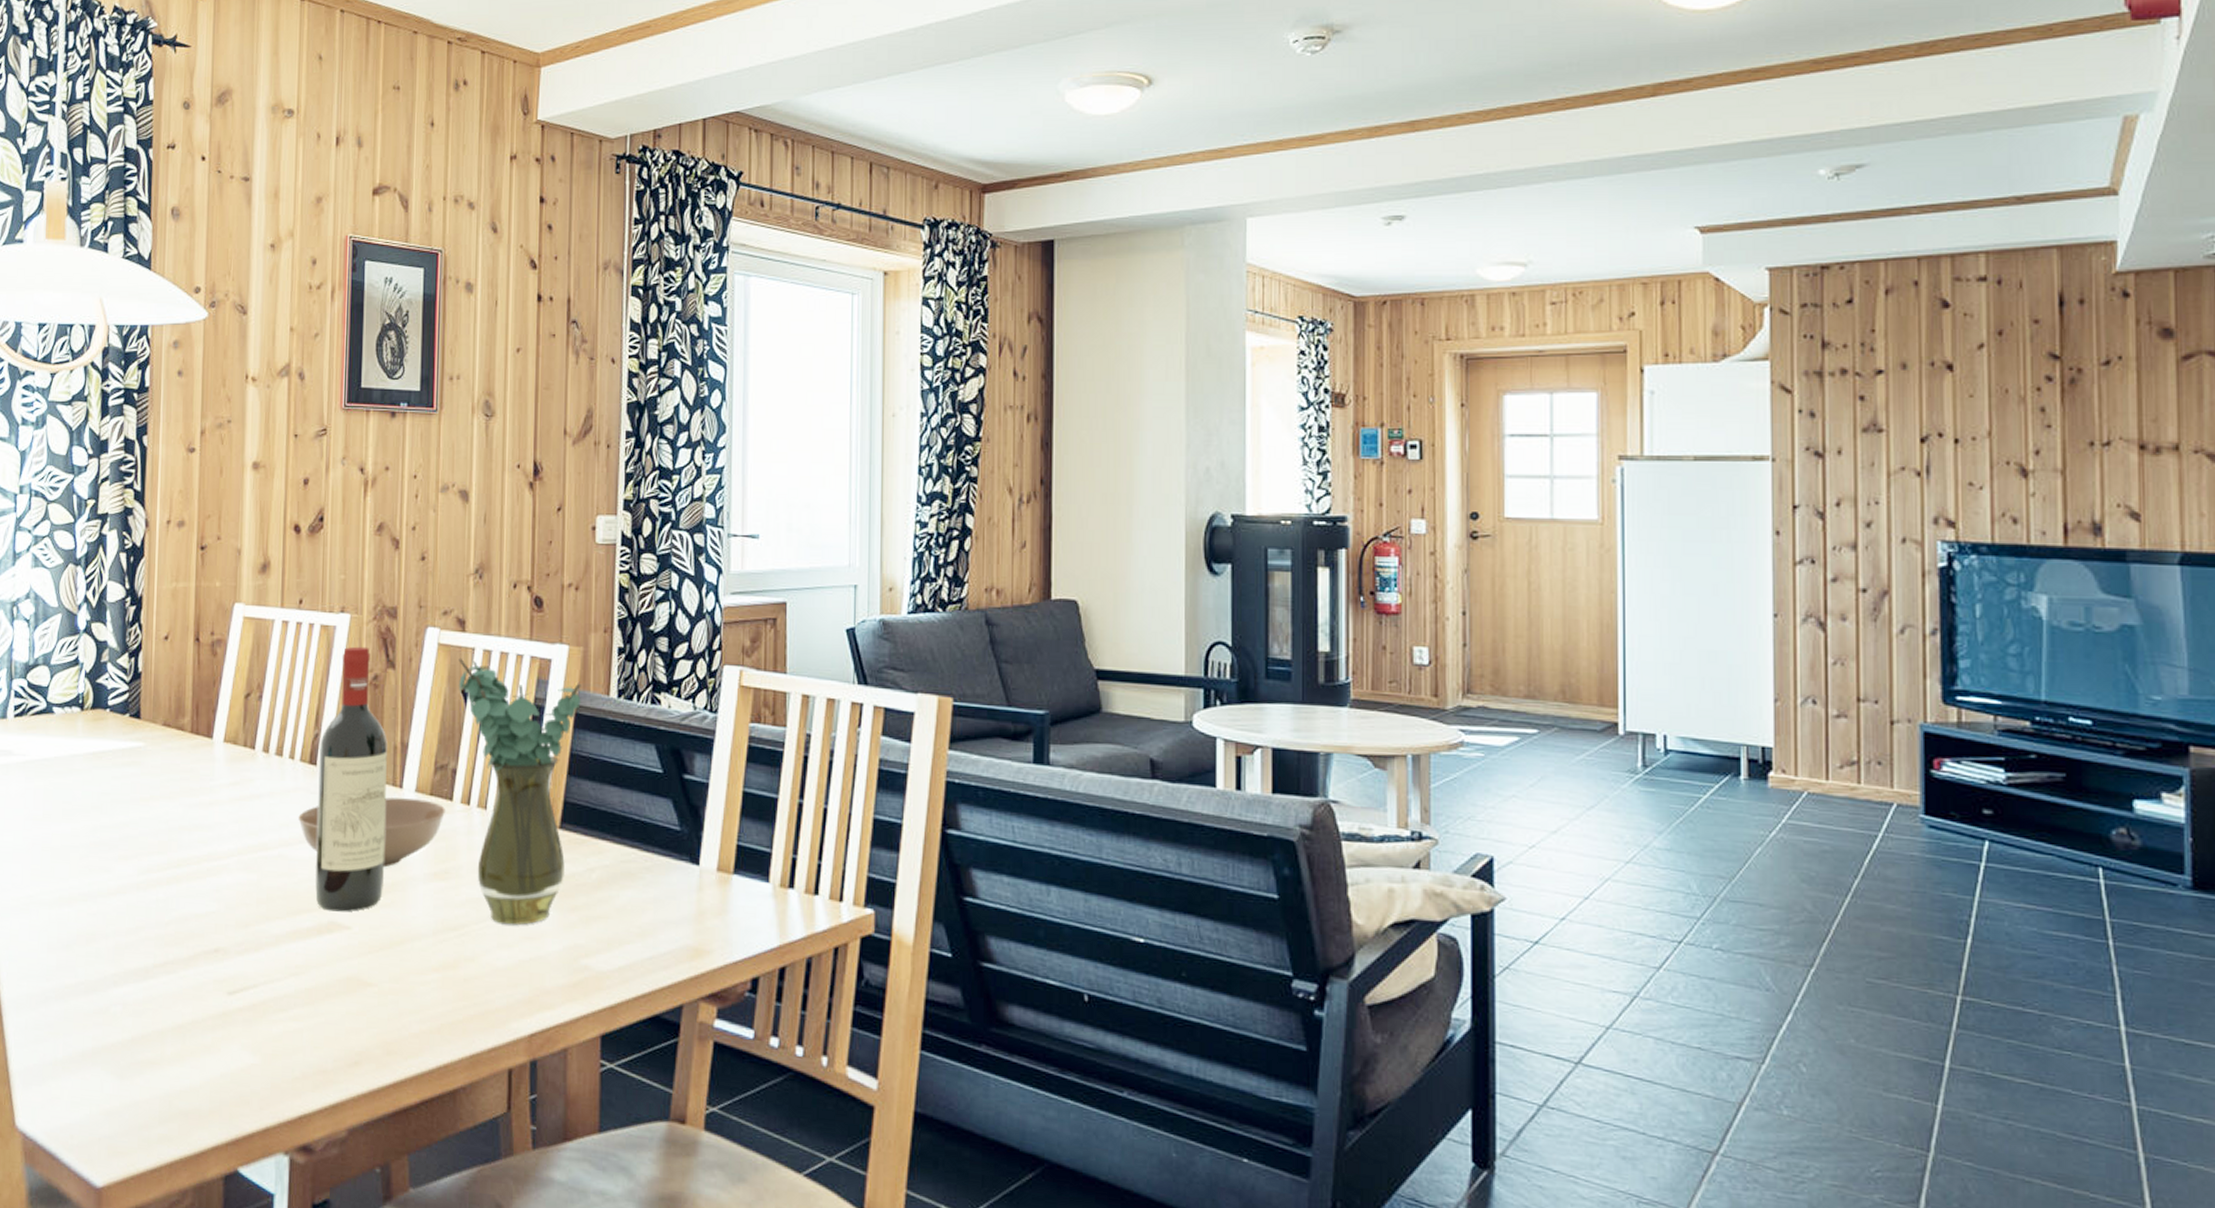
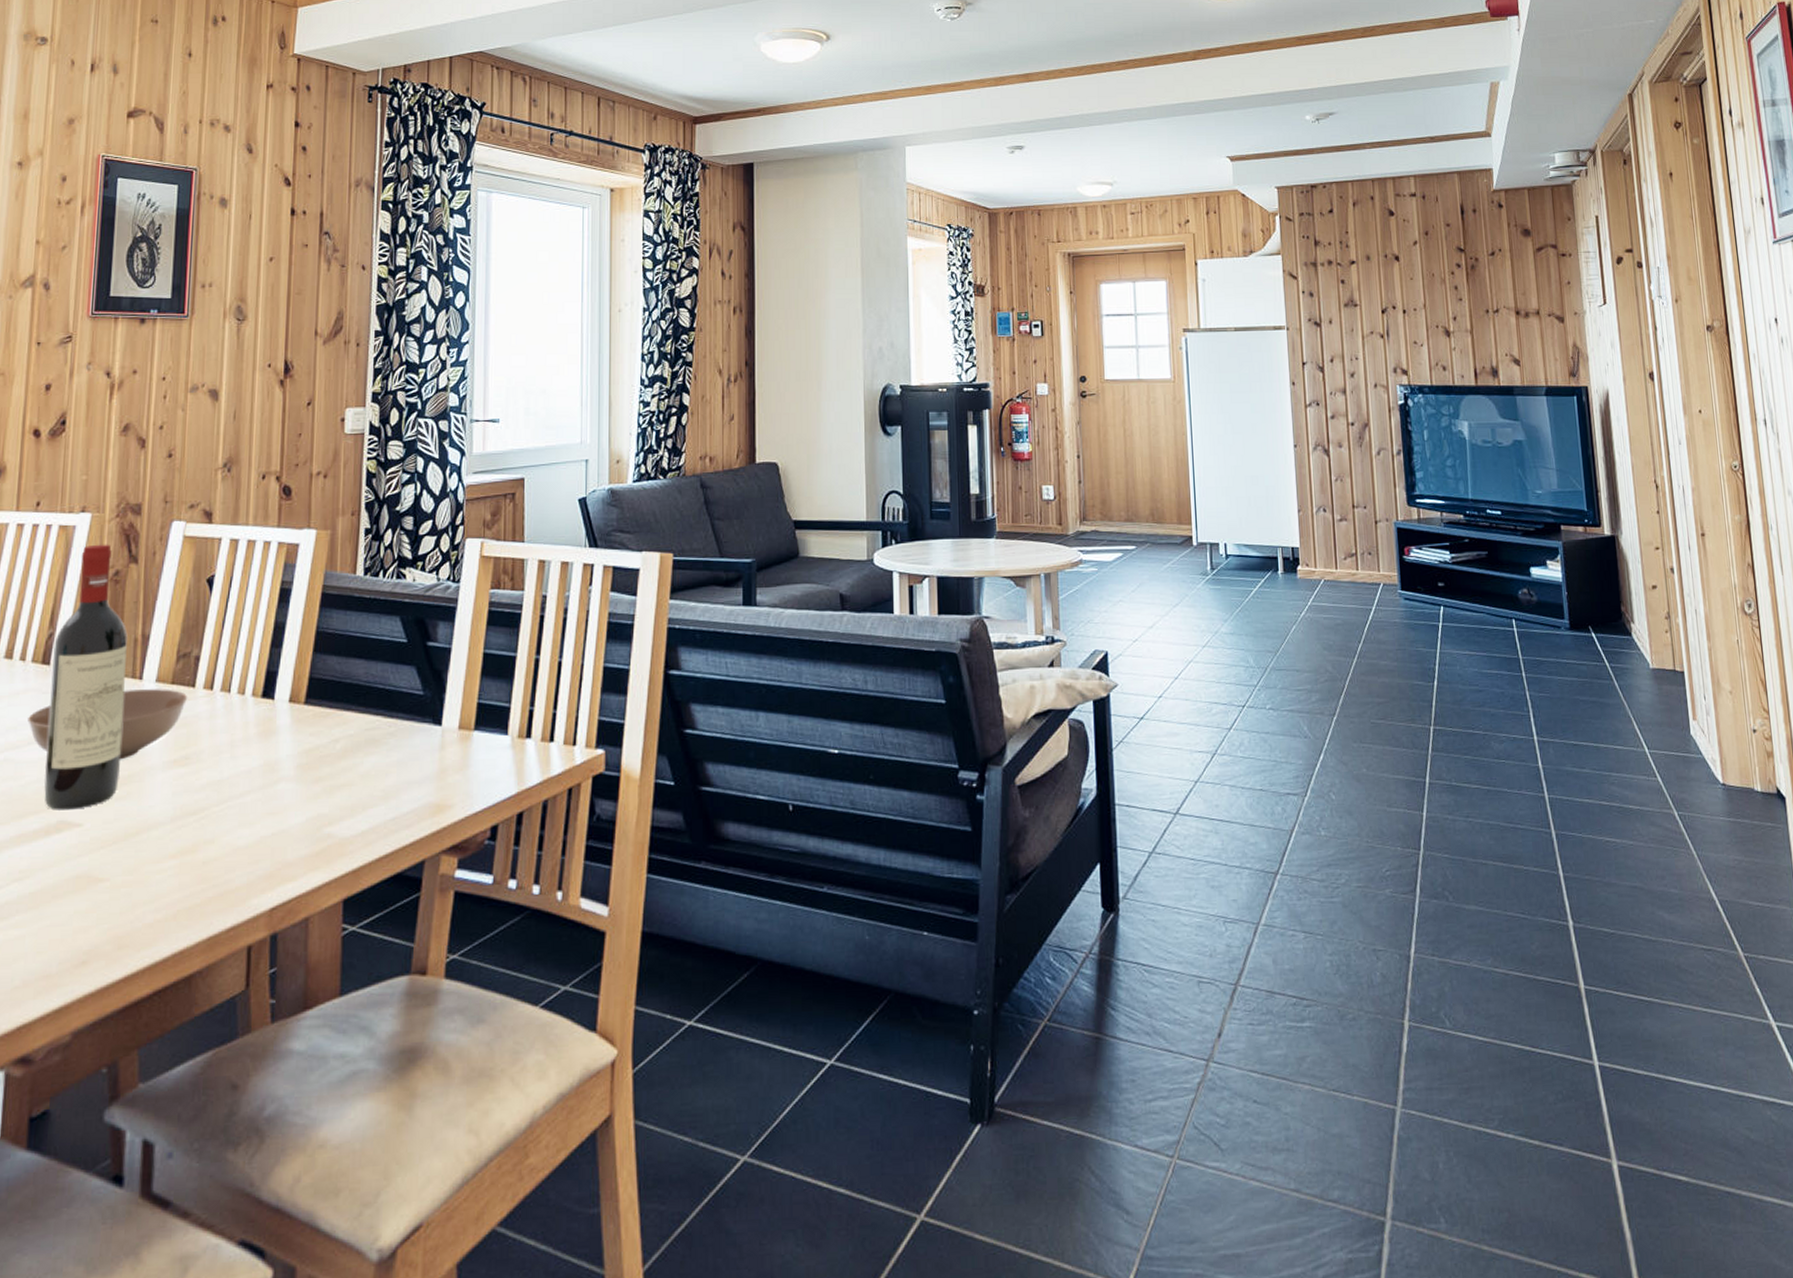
vase: present [458,657,581,925] -> none [204,548,328,802]

